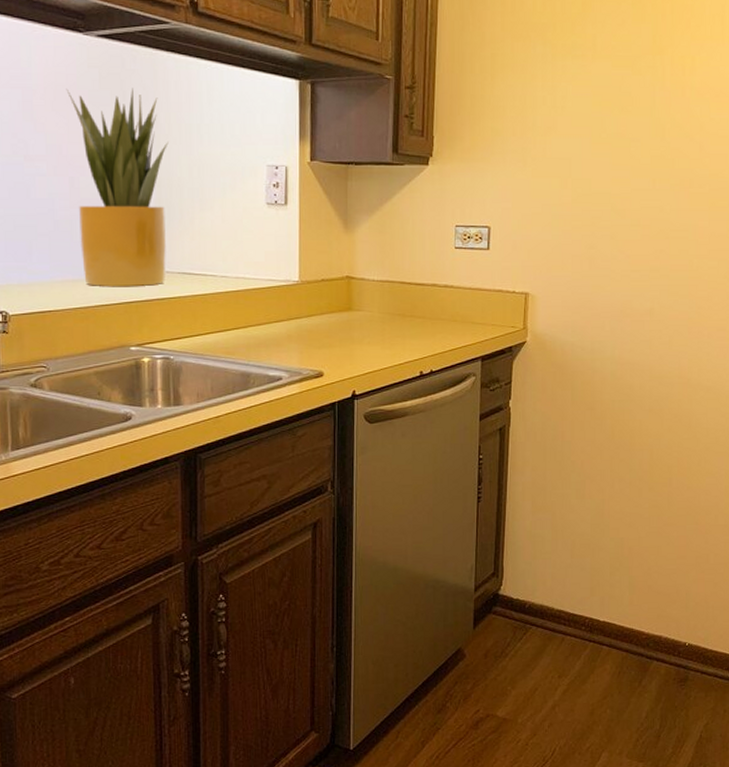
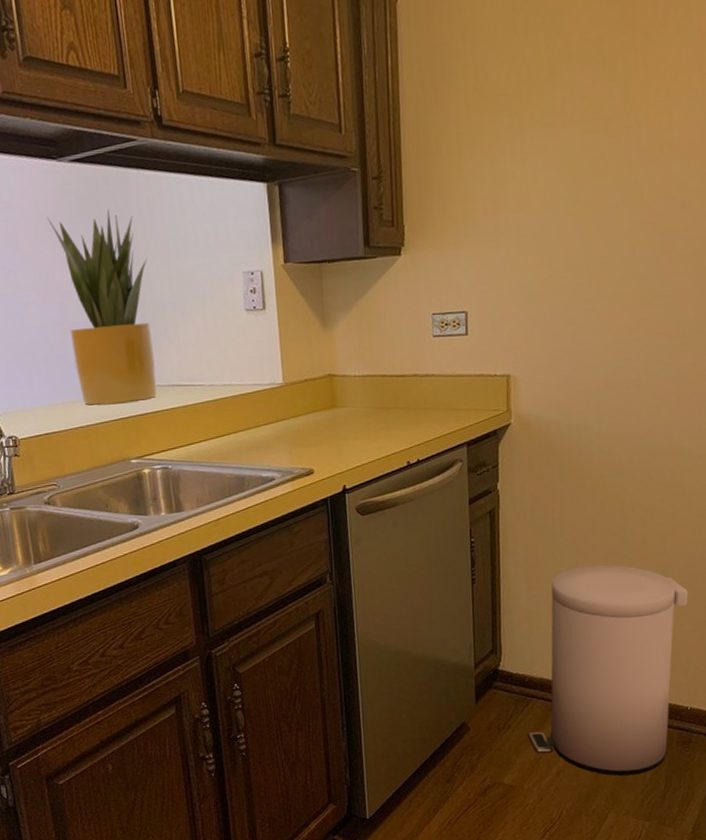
pedal bin: none [525,490,691,713] -> present [528,564,688,776]

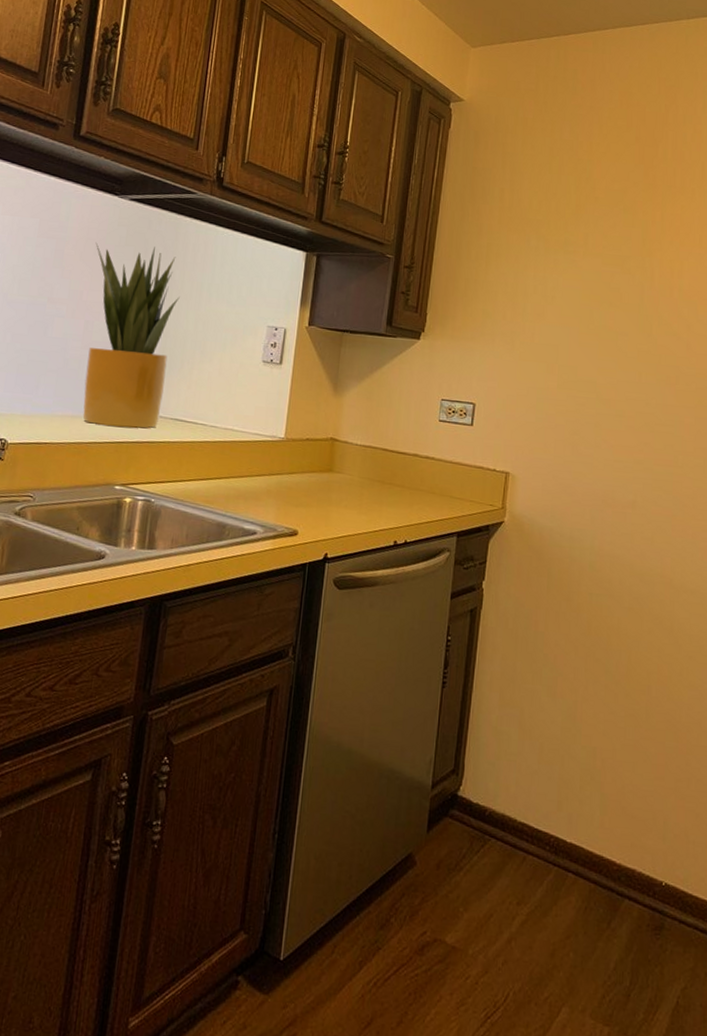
pedal bin: present [528,564,688,776] -> none [480,689,671,960]

